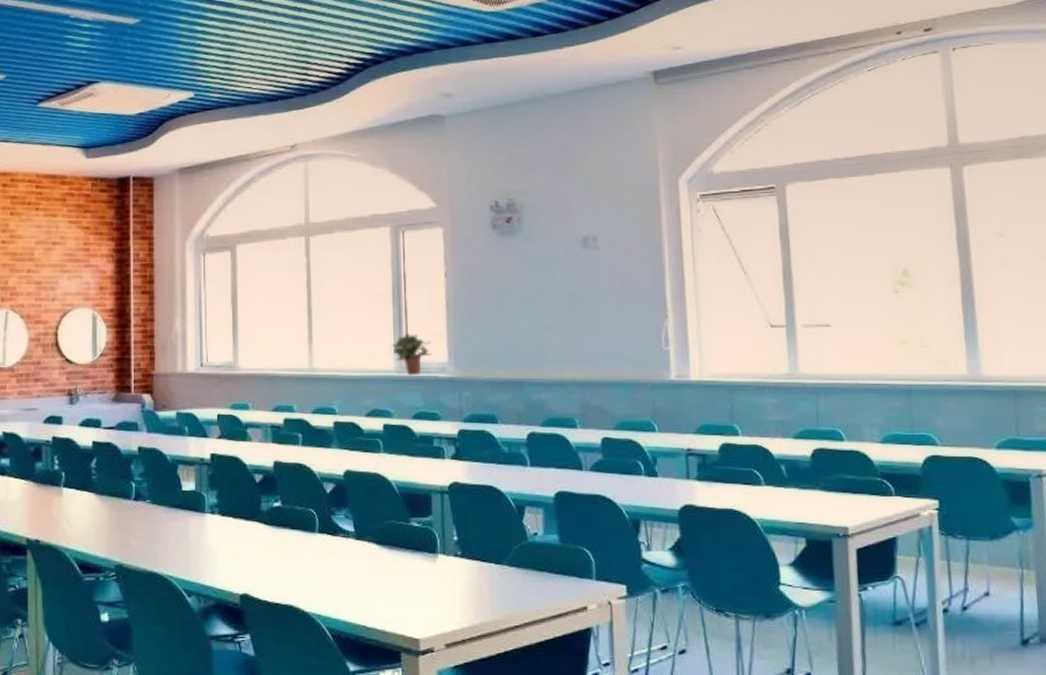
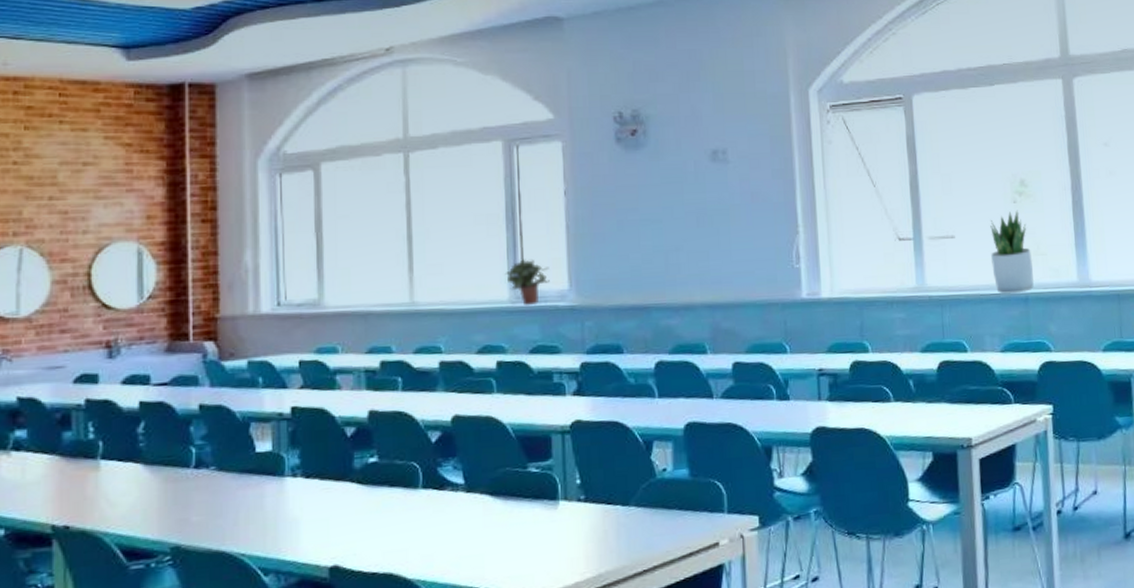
planter: none [869,300,918,385] -> present [990,210,1034,294]

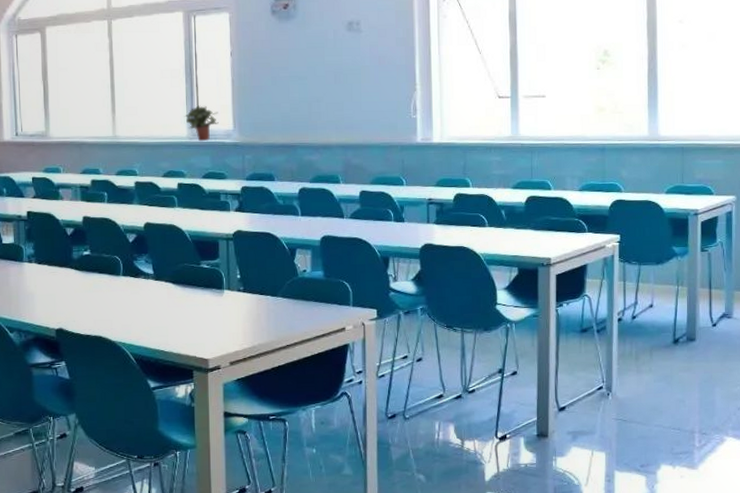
planter: present [990,210,1034,294] -> none [575,75,610,144]

